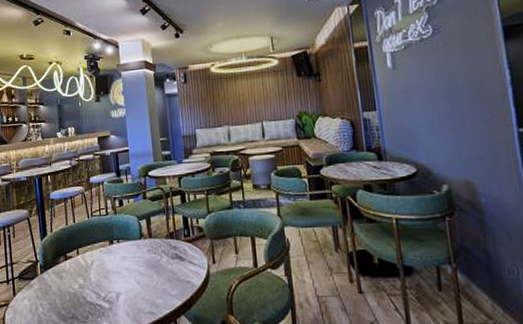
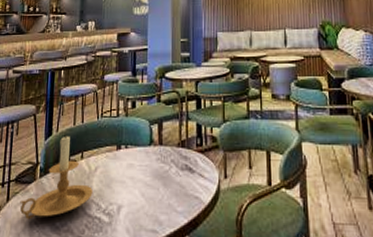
candle holder: none [26,234,92,310] -> present [20,134,93,220]

